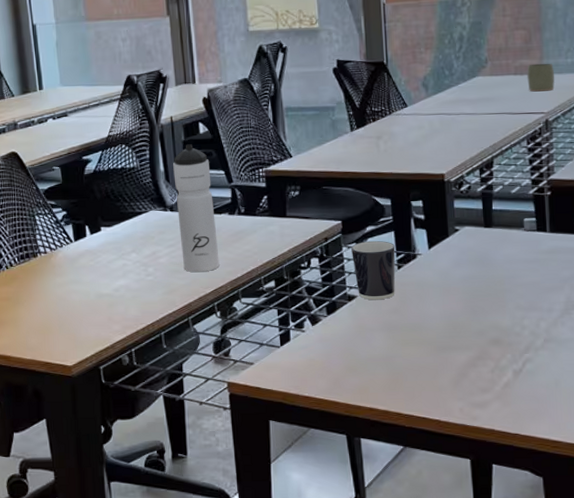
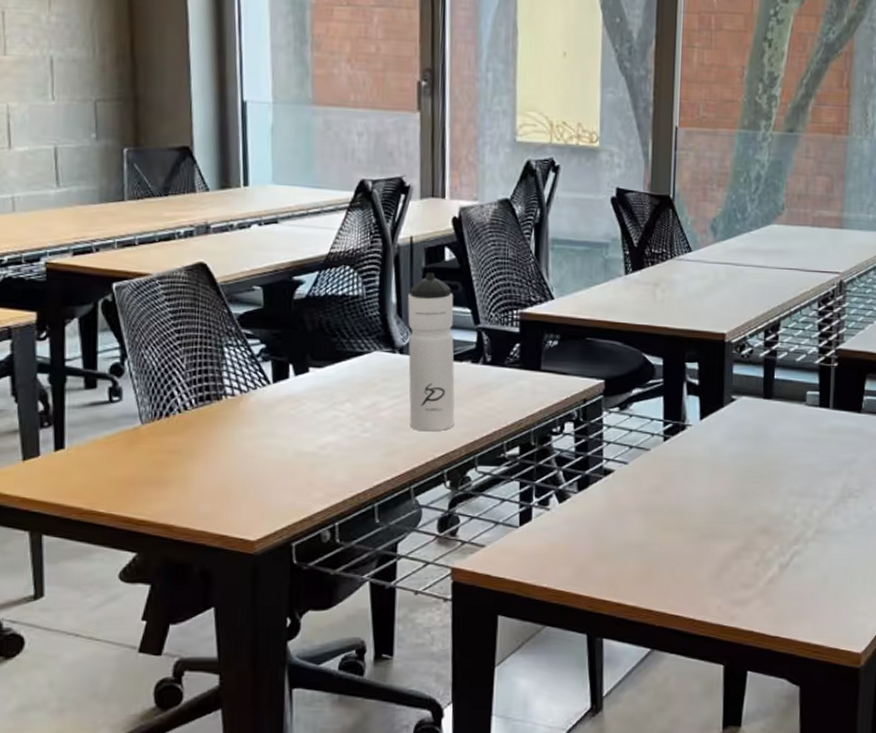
mug: present [351,240,396,300] -> none [612,405,663,477]
mug: present [527,63,555,92] -> none [825,216,855,249]

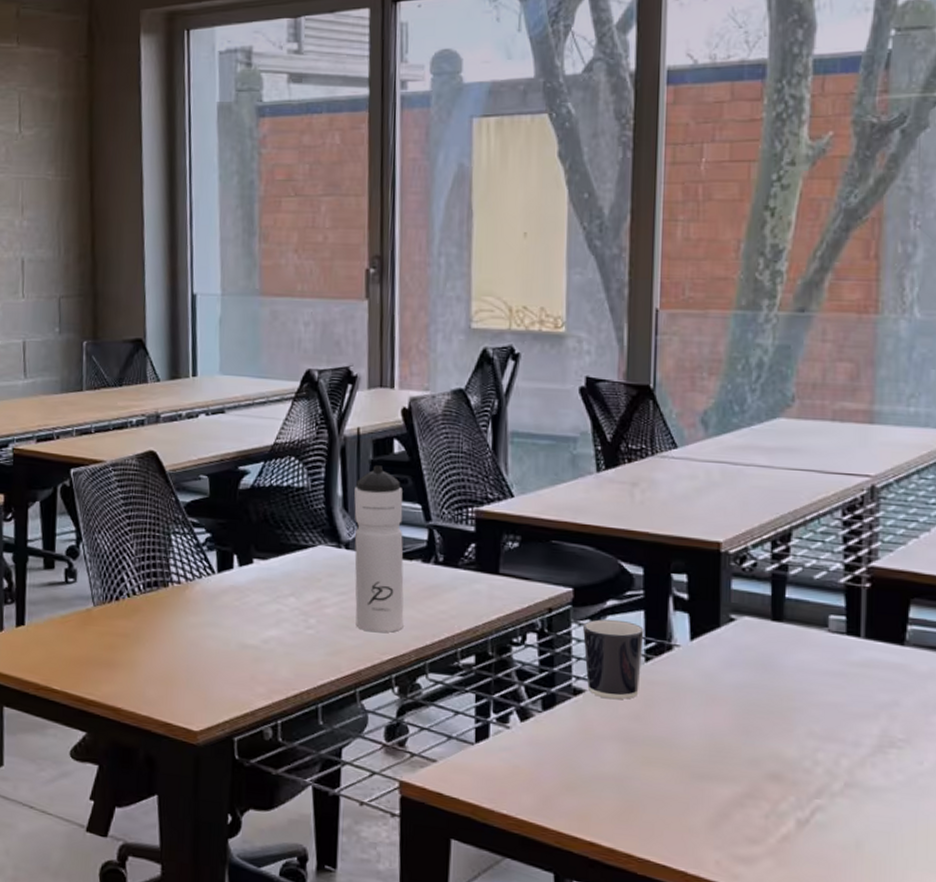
mug: none [612,405,663,477] -> present [583,619,644,700]

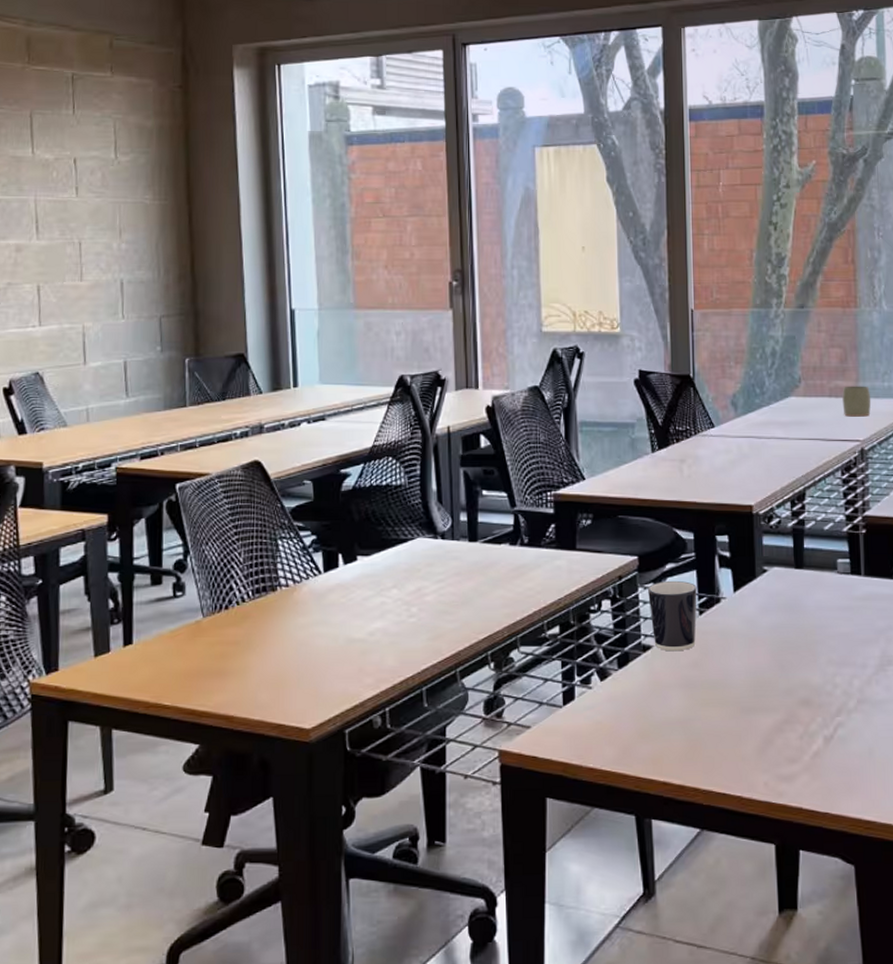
water bottle: present [354,465,404,633] -> none [448,460,496,614]
mug: none [849,408,890,447] -> present [842,386,871,417]

